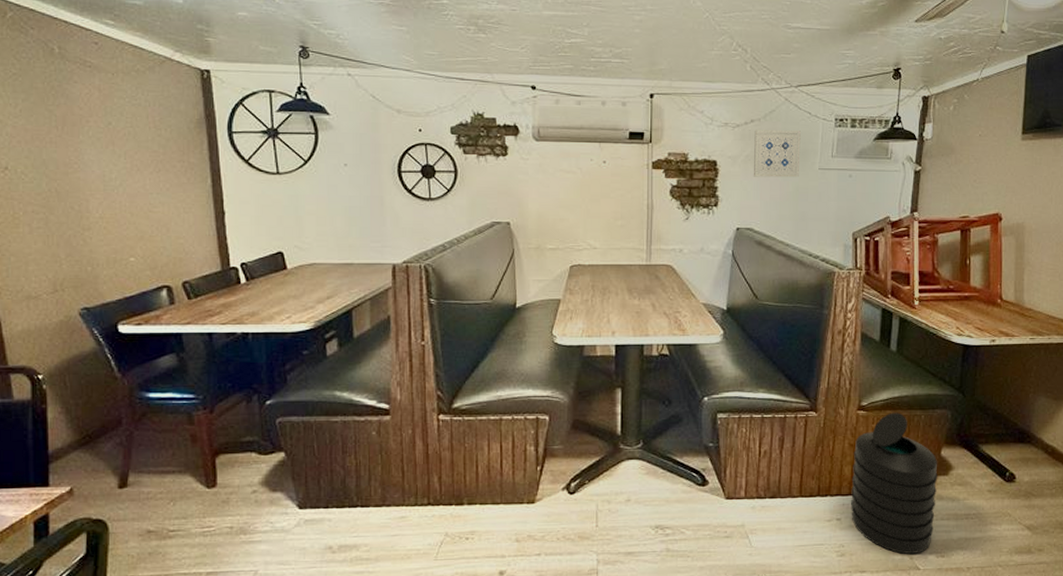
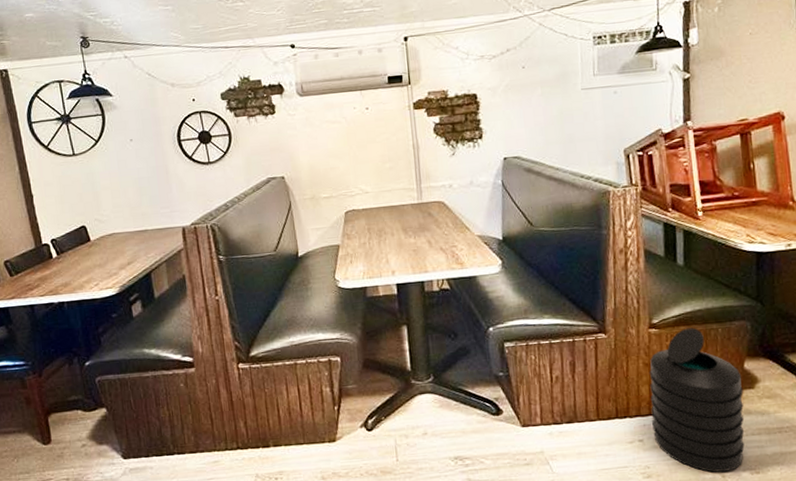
wall art: present [753,130,801,178] -> none [511,53,562,105]

